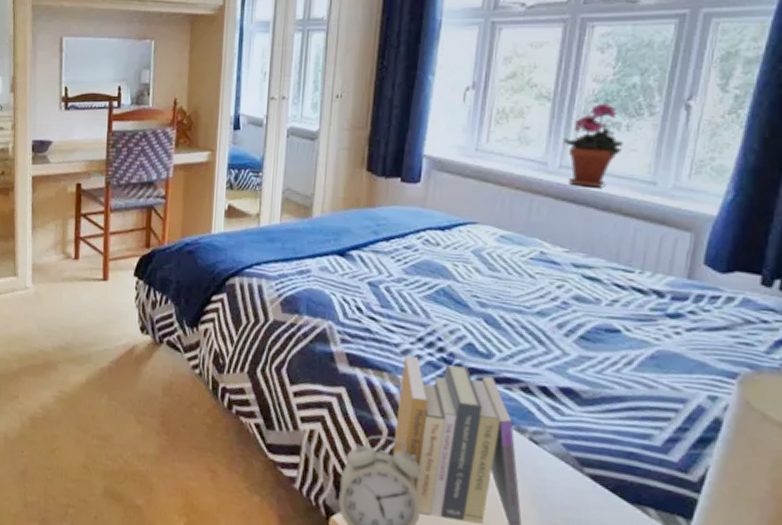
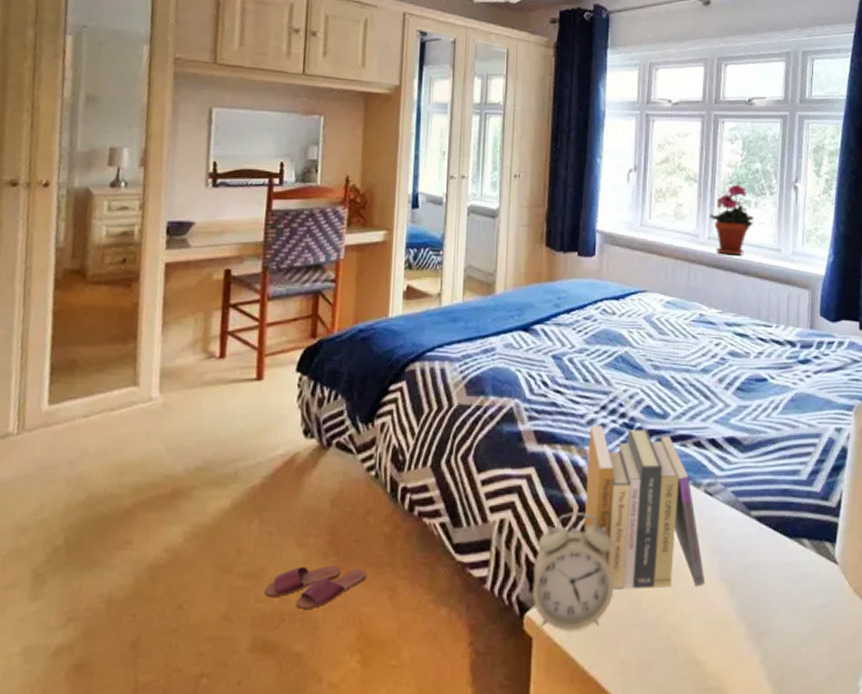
slippers: none [113,438,193,474] -> present [264,565,368,609]

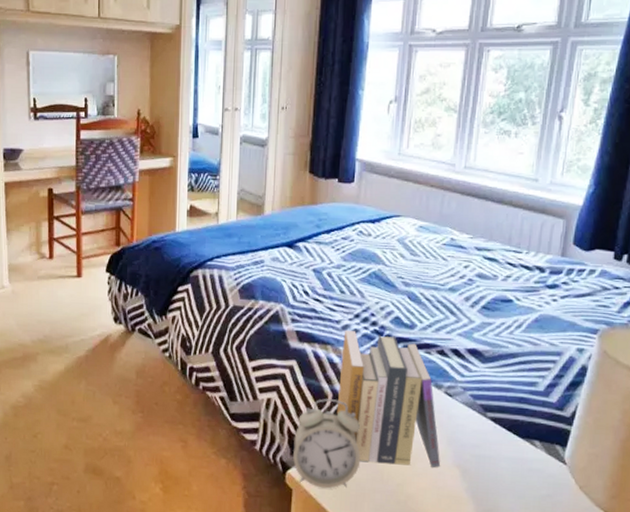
slippers: present [264,565,368,609] -> none [92,418,165,448]
potted plant: present [710,184,754,255] -> none [467,114,513,184]

